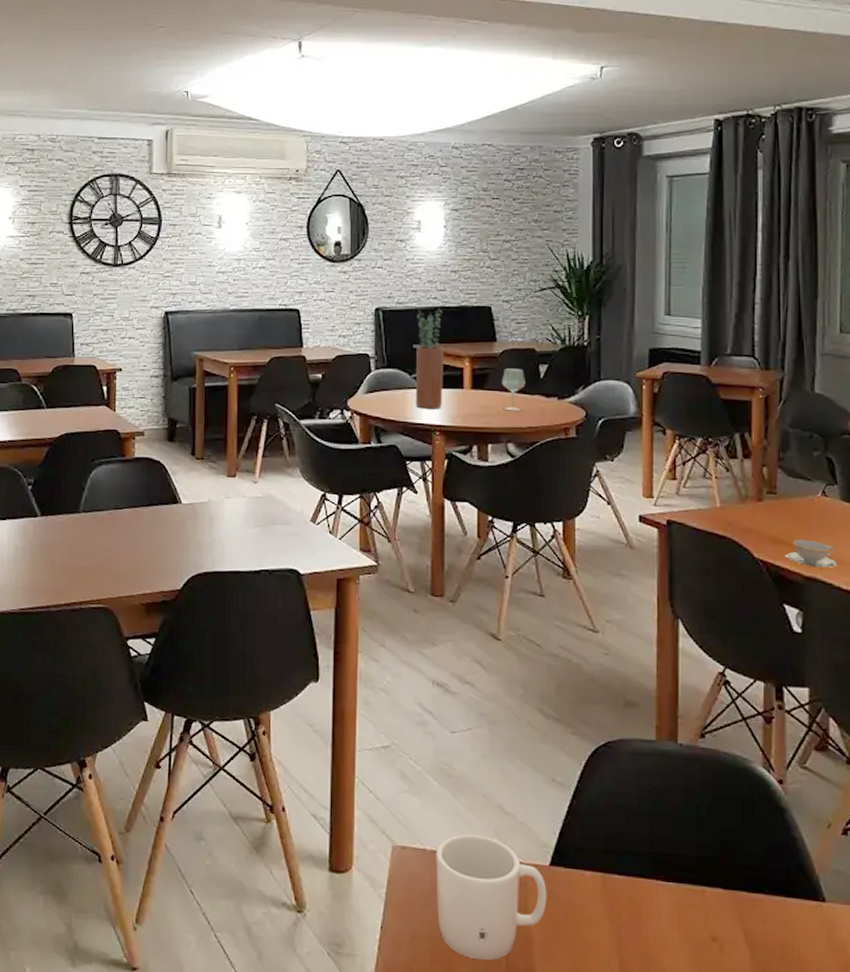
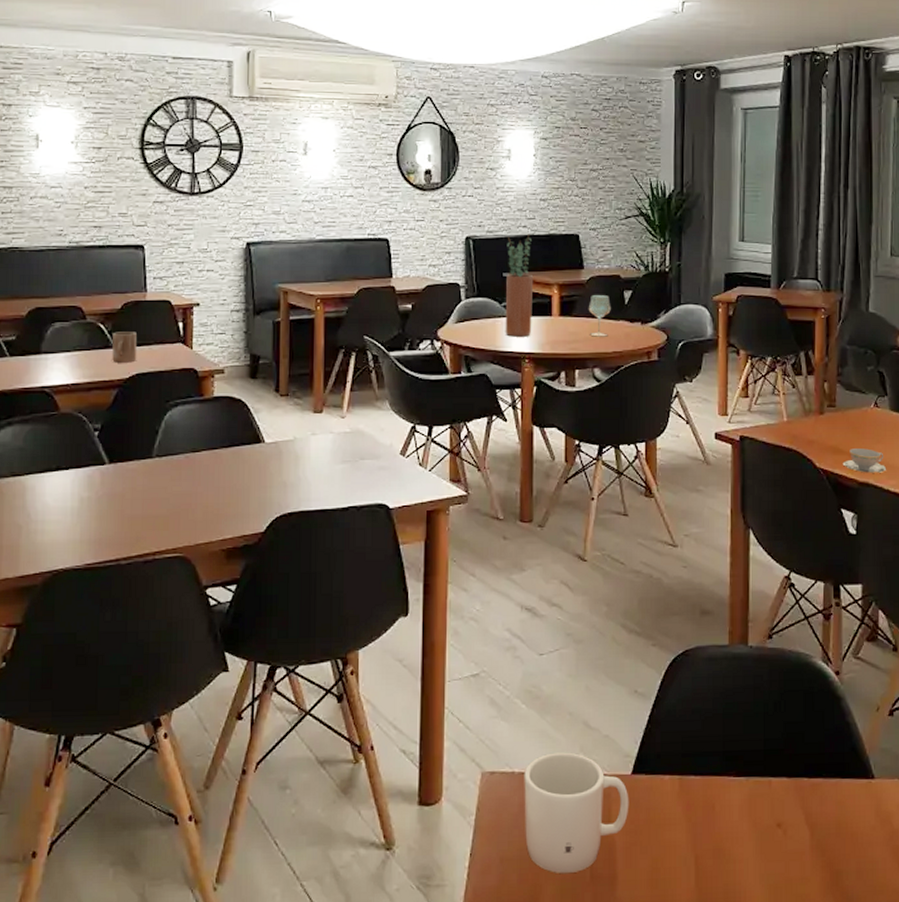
cup: none [43,393,66,423] -> present [111,332,138,363]

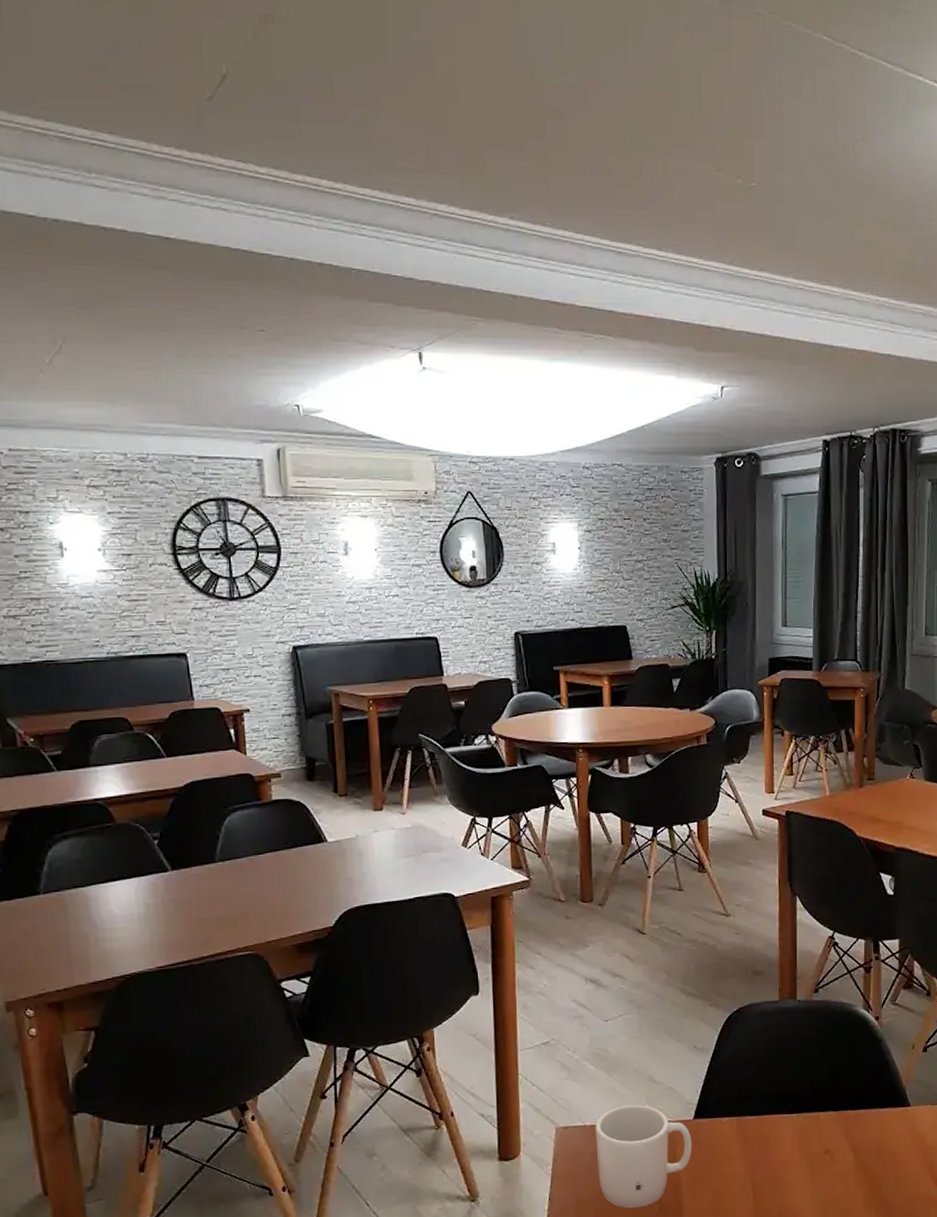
cup: present [111,332,138,363] -> none [161,740,190,772]
vase: present [505,234,534,337] -> none [556,627,585,728]
wine glass: present [588,295,611,337] -> none [638,684,660,725]
teacup: present [842,448,887,473] -> none [881,817,921,839]

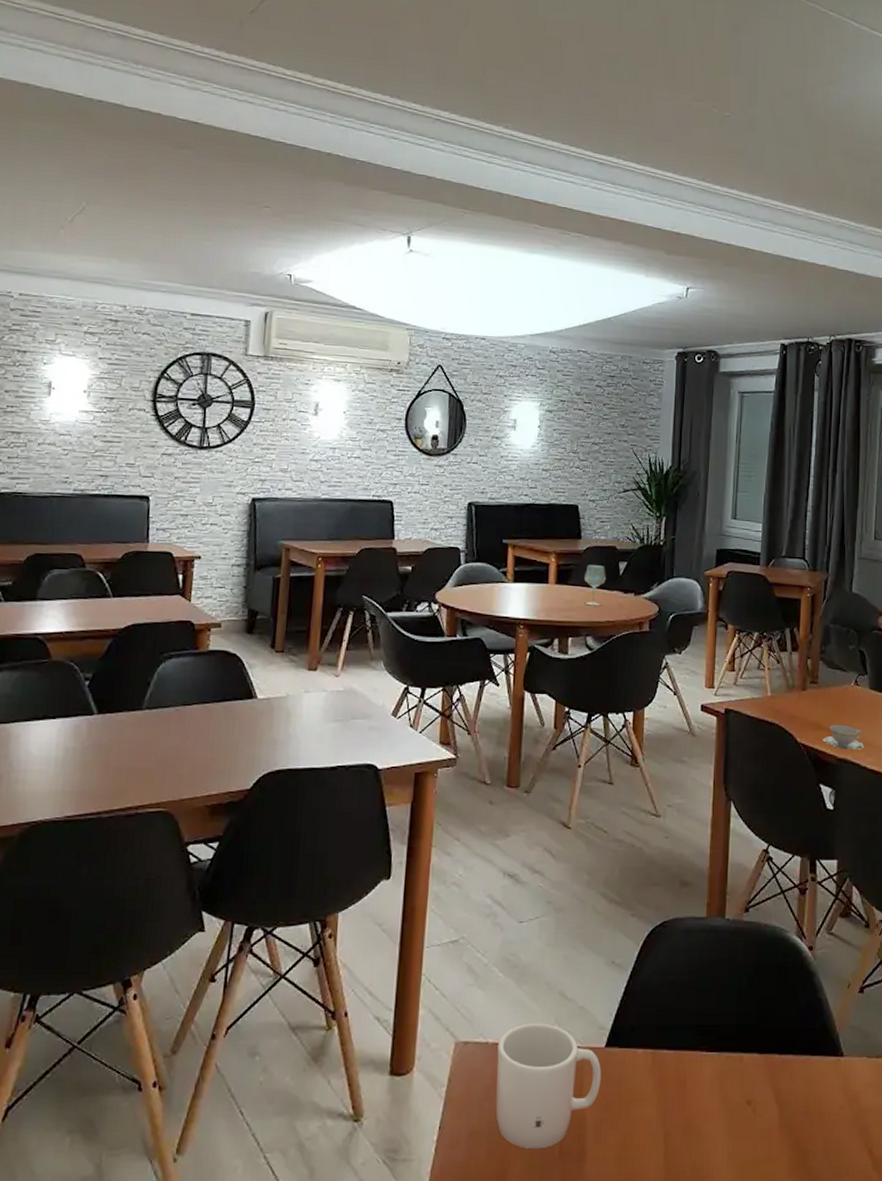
wine glass: none [638,684,660,725] -> present [583,565,606,606]
teacup: none [881,817,921,839] -> present [822,725,865,750]

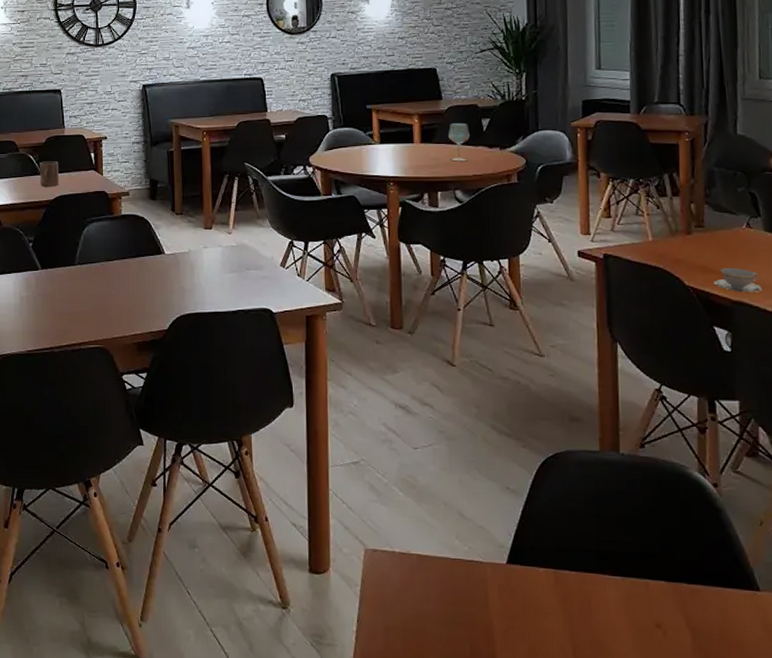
cup: none [108,581,136,613] -> present [39,161,60,187]
mug: present [495,1023,602,1150] -> none [404,537,506,648]

